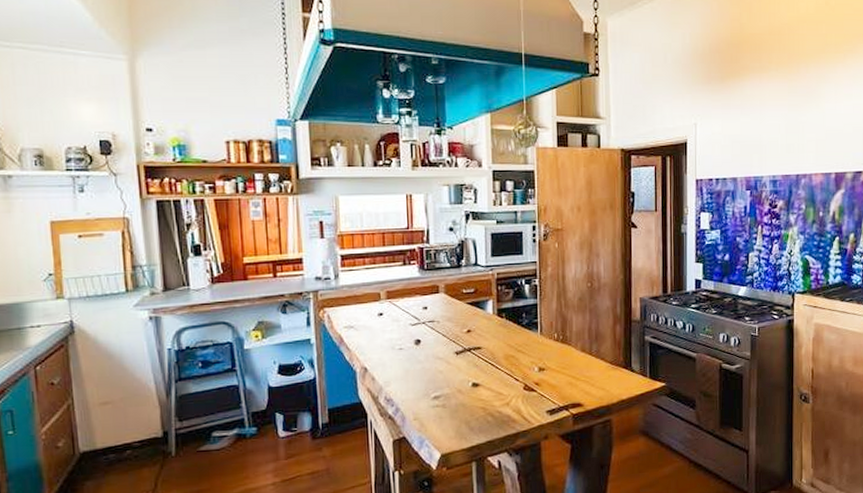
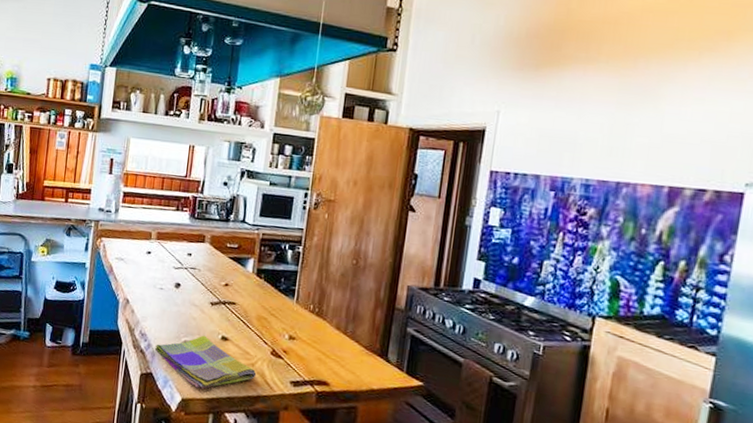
dish towel: none [403,386,513,441] -> present [154,335,257,390]

